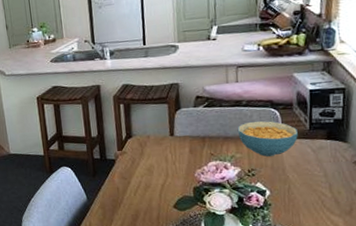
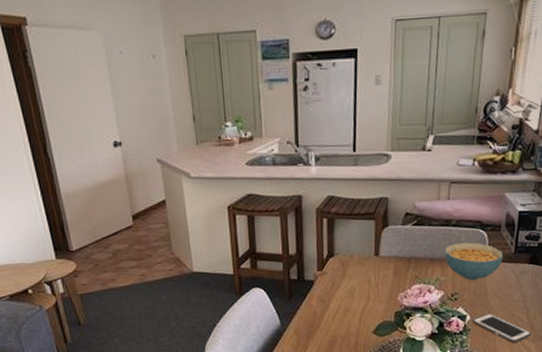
cell phone: none [272,189,338,218] -> present [472,314,532,343]

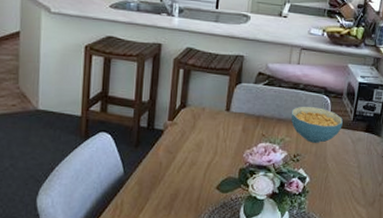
cell phone: present [472,314,532,343] -> none [311,177,364,207]

